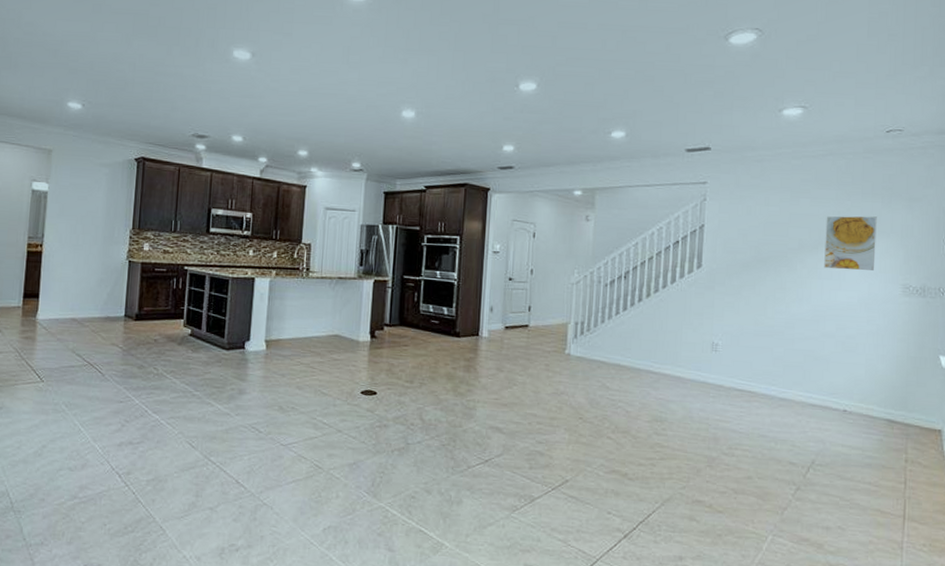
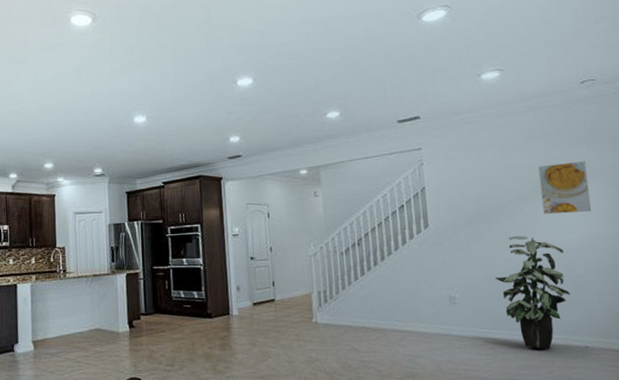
indoor plant: none [761,287,838,409] -> present [494,235,570,350]

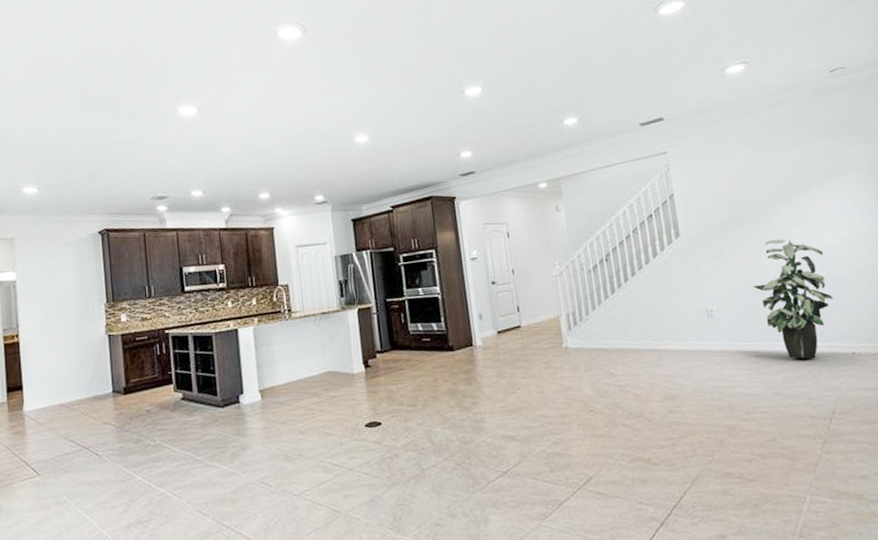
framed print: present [538,161,591,215] -> none [791,155,849,215]

